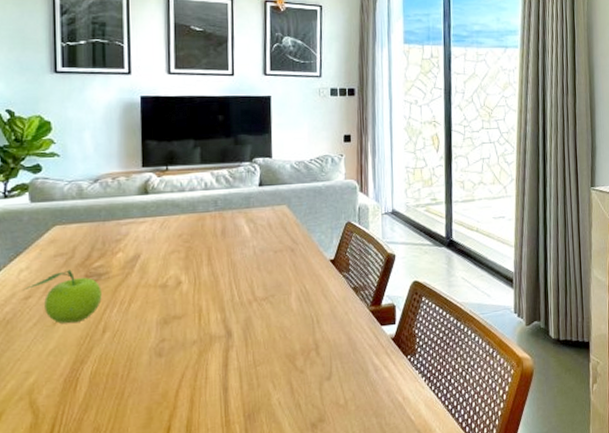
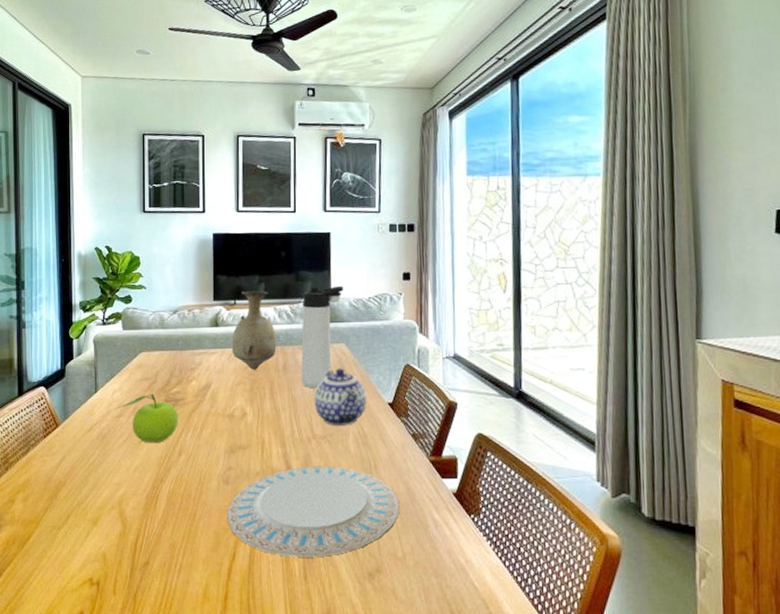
plate: none [160,325,342,422] -> present [227,466,400,558]
vase: none [163,155,214,237] -> present [231,290,277,370]
thermos bottle: none [240,148,285,252] -> present [301,285,344,389]
teapot: none [255,229,309,286] -> present [314,368,366,425]

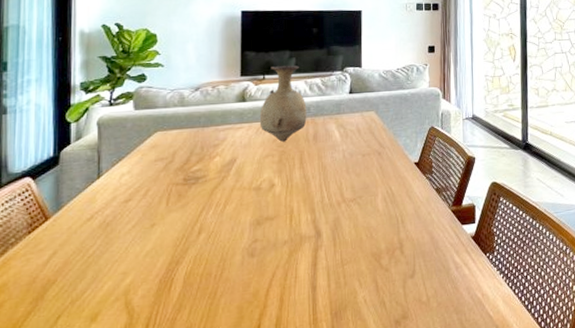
fruit: present [116,393,178,443] -> none [124,173,199,225]
plate: present [227,466,400,558] -> none [251,225,424,320]
thermos bottle: present [301,285,344,389] -> none [331,58,374,155]
teapot: present [314,368,366,425] -> none [344,134,394,188]

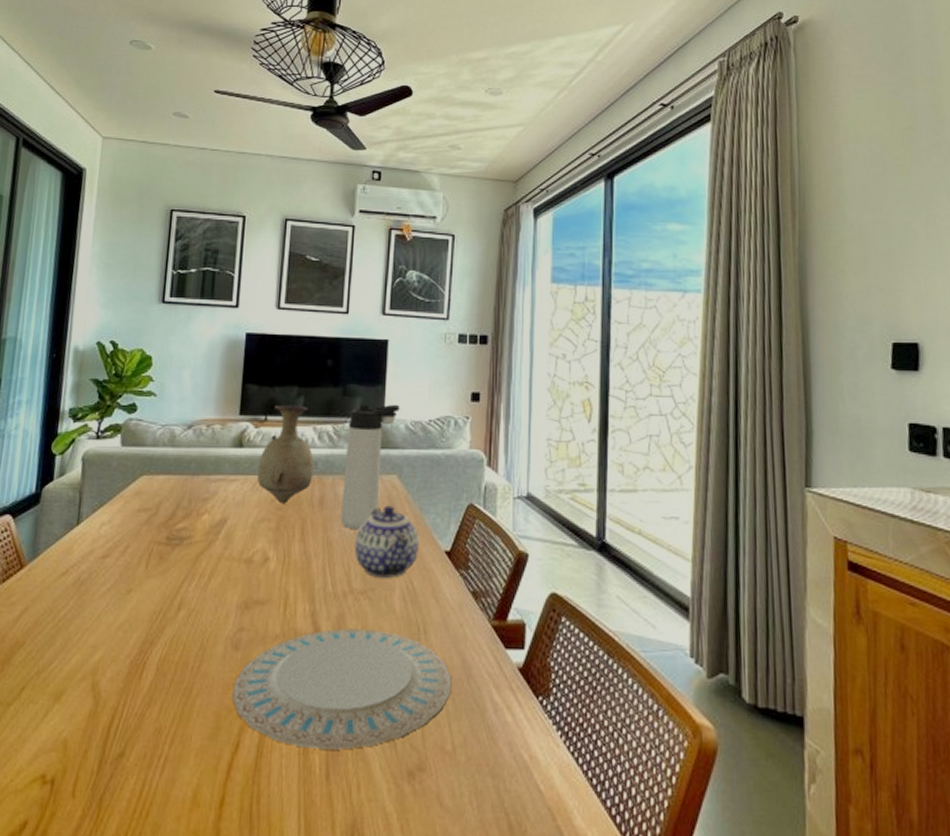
plate: none [251,225,424,320] -> present [232,628,452,750]
thermos bottle: none [331,58,374,155] -> present [340,404,400,530]
teapot: none [344,134,394,188] -> present [354,505,419,578]

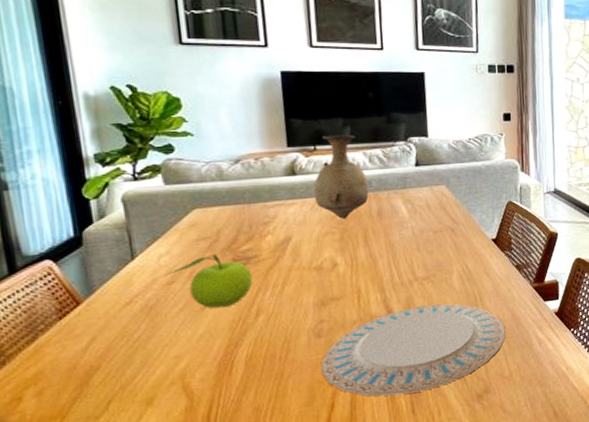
fruit: none [102,529,182,593] -> present [165,254,253,308]
thermos bottle: present [340,404,400,530] -> none [396,127,442,232]
teapot: present [354,505,419,578] -> none [414,209,470,266]

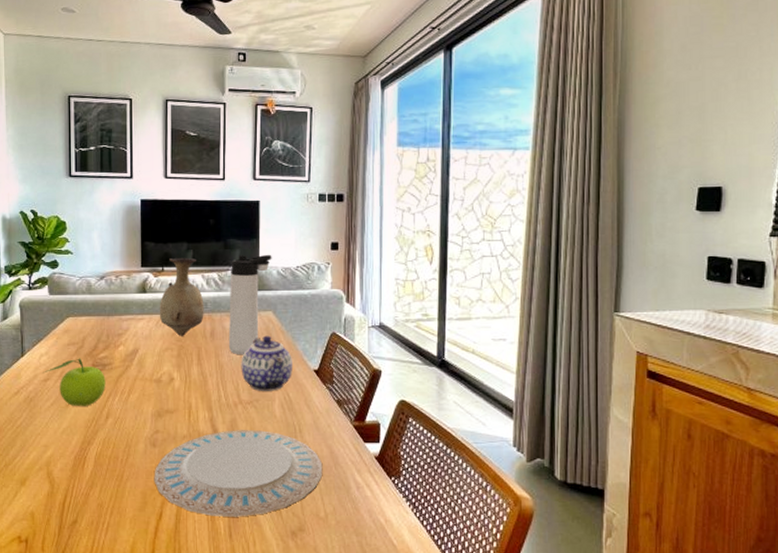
thermos bottle: none [396,127,442,232] -> present [228,254,272,355]
teapot: none [414,209,470,266] -> present [241,335,292,391]

